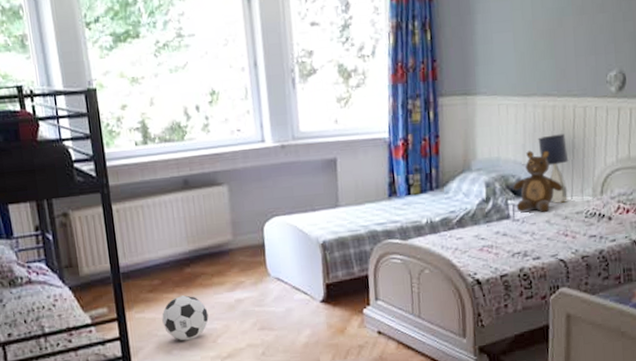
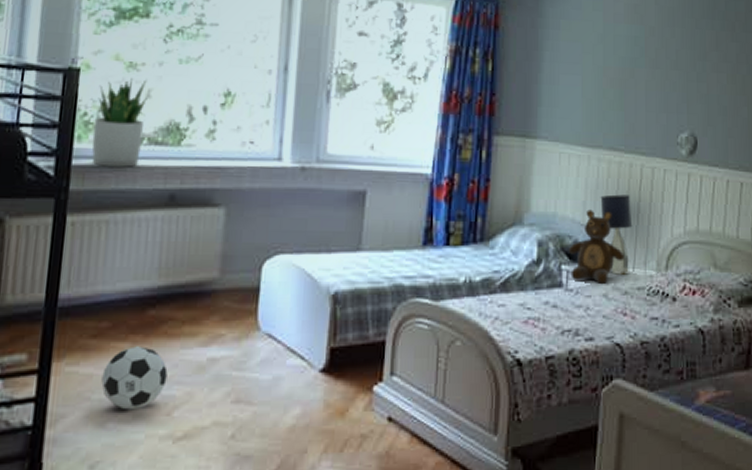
planter: none [113,90,155,164] -> present [91,77,147,167]

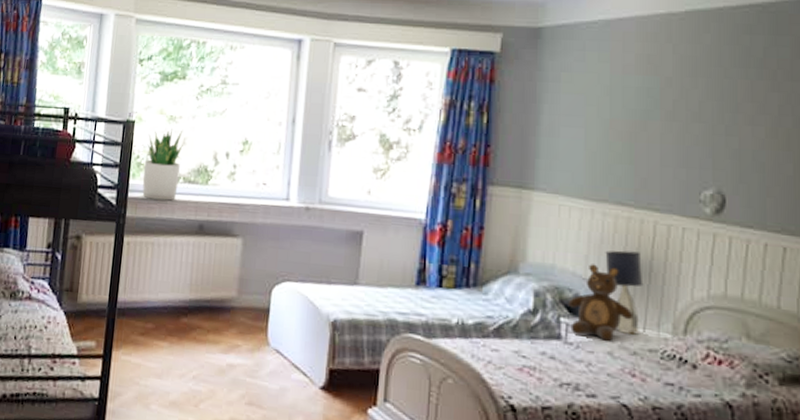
soccer ball: present [101,346,168,410] -> none [147,346,196,398]

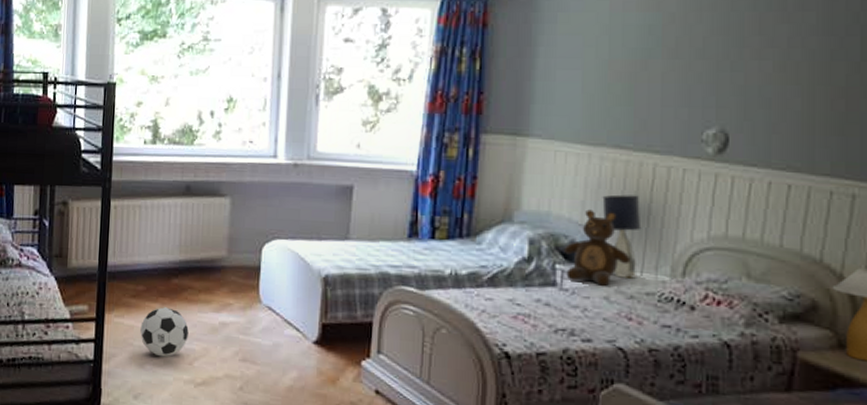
planter: present [142,128,183,201] -> none [126,88,166,163]
soccer ball: none [147,346,196,398] -> present [140,307,189,357]

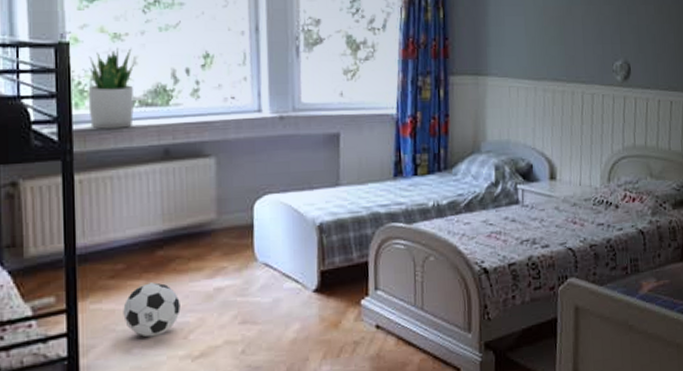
planter: none [126,88,166,163] -> present [88,47,134,129]
teddy bear: present [563,209,631,287] -> none [522,135,572,199]
table lamp: present [602,194,642,279] -> none [547,119,578,190]

